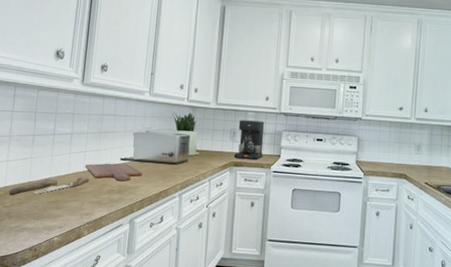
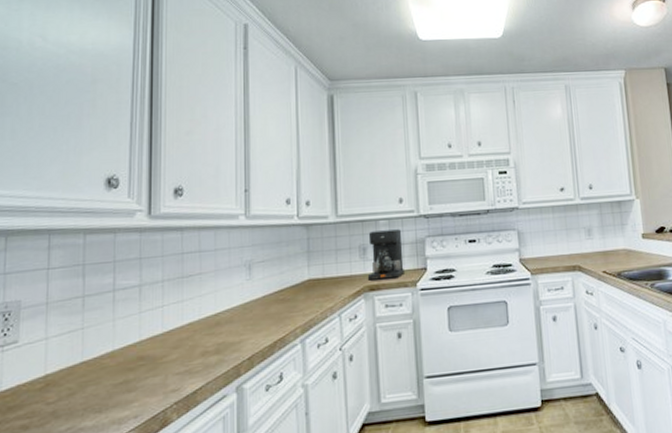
knife: present [9,177,90,195] -> none [52,340,173,386]
cutting board: present [84,163,143,182] -> none [163,312,248,340]
toaster: present [119,130,191,165] -> none [213,260,308,311]
planter: present [172,112,199,157] -> none [281,232,322,289]

